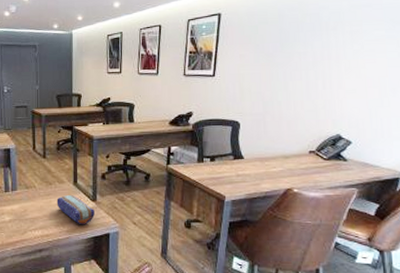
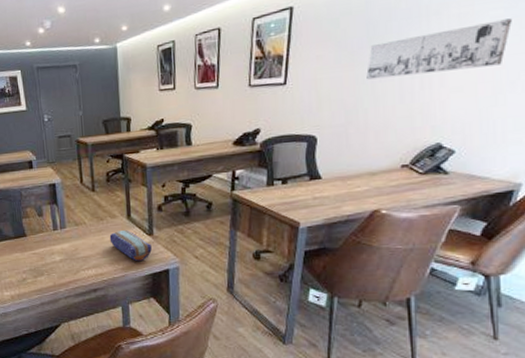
wall art: none [280,38,391,78] -> present [366,18,512,80]

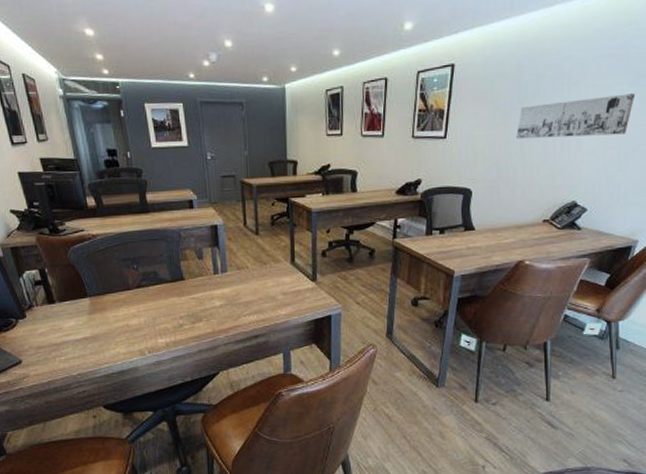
pencil case: present [109,229,152,262] -> none [272,274,315,308]

